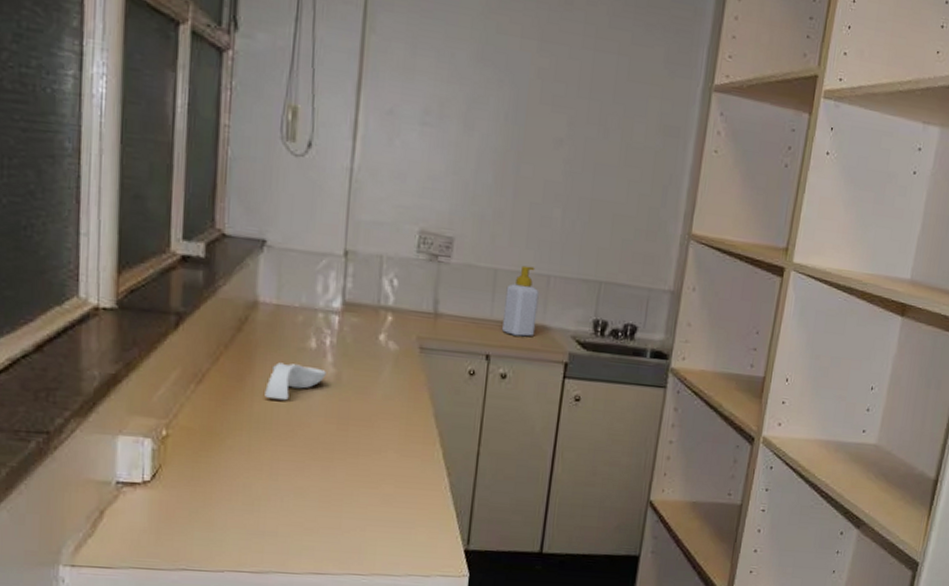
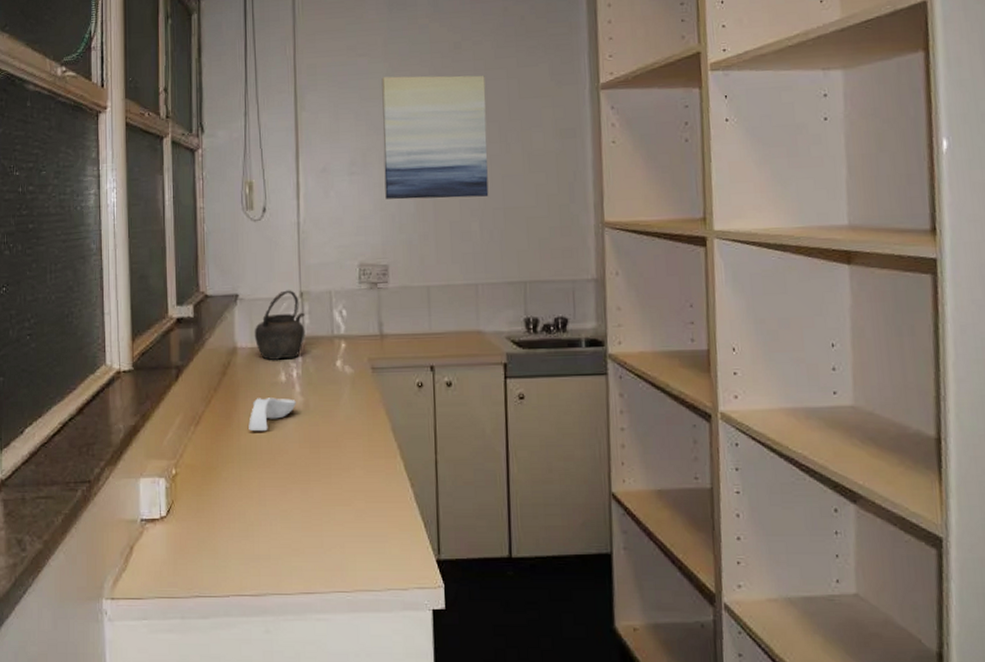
kettle: none [281,245,348,325] -> present [254,290,305,360]
wall art: none [460,16,594,182] -> present [381,75,489,200]
soap bottle: present [502,265,539,337] -> none [440,278,472,345]

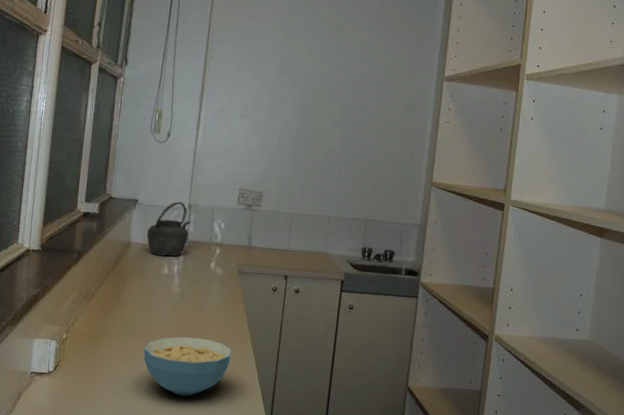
spoon rest: present [248,398,296,432] -> none [132,285,174,312]
cereal bowl: none [269,456,378,532] -> present [143,336,233,396]
wall art: present [381,75,489,200] -> none [268,44,359,150]

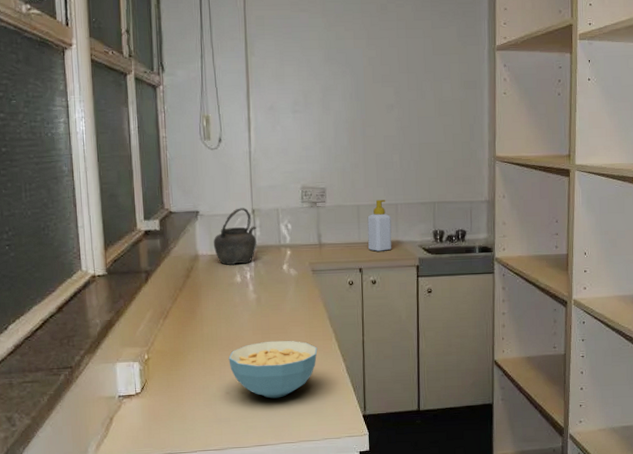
soap bottle: none [296,210,322,262] -> present [367,199,392,252]

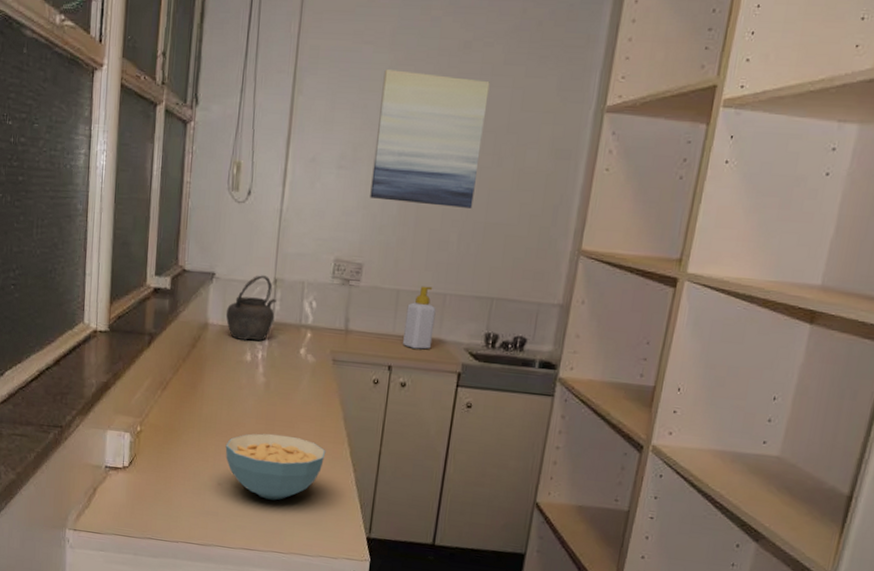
wall art: none [320,30,407,135] -> present [370,69,490,208]

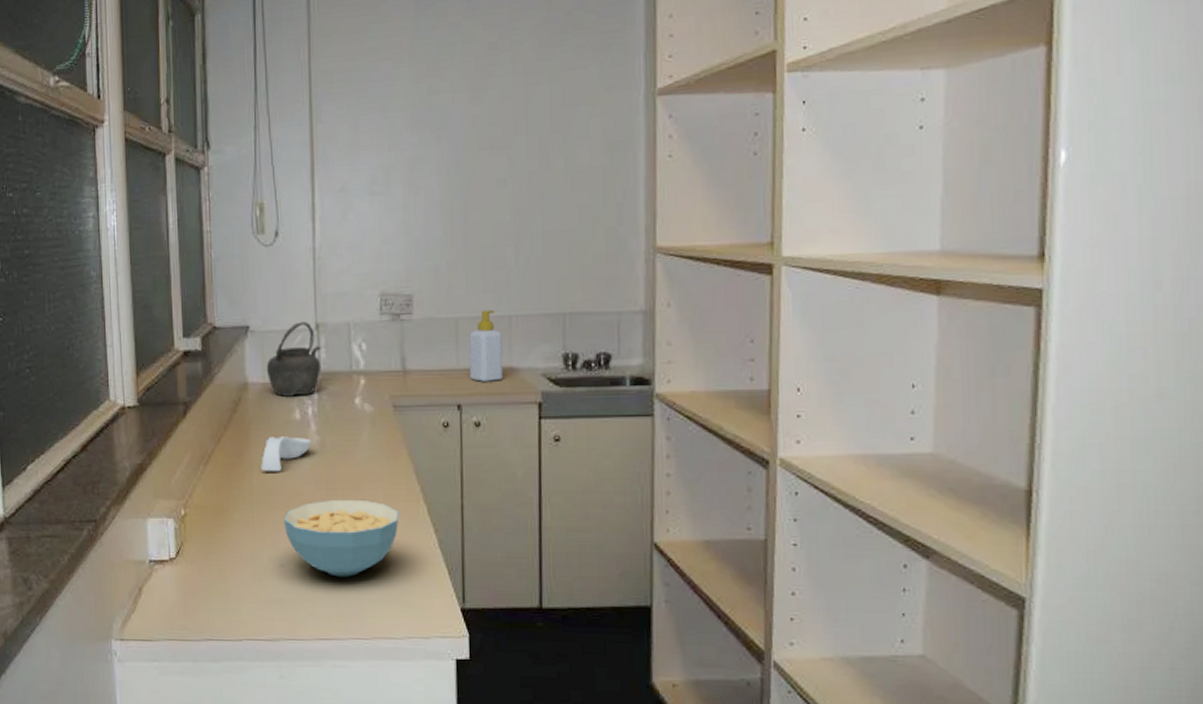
spoon rest: none [211,373,258,404] -> present [261,436,312,472]
wall art: present [370,69,490,208] -> none [407,80,526,222]

